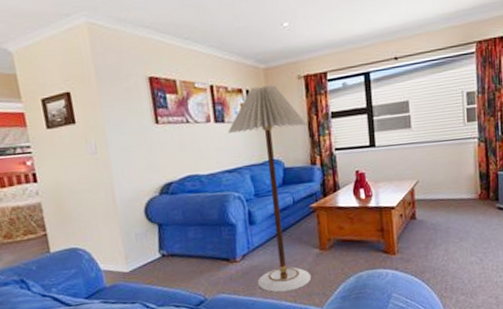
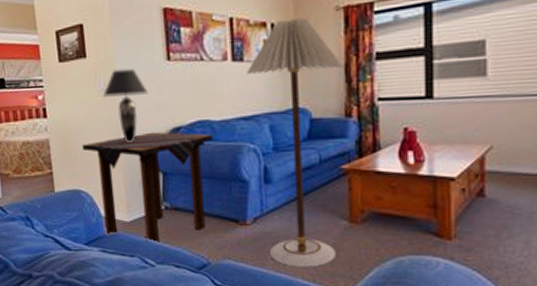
side table: none [76,186,203,289] -> present [81,131,214,242]
table lamp: none [95,132,139,200] -> present [103,68,148,142]

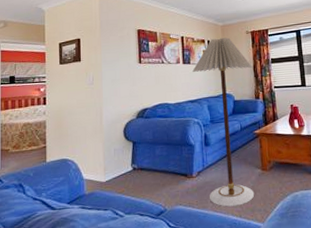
side table: present [81,131,214,242] -> none [71,112,170,197]
table lamp: present [103,68,148,142] -> none [92,68,125,121]

